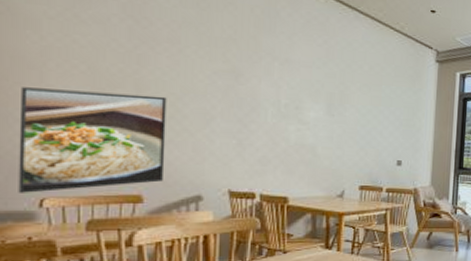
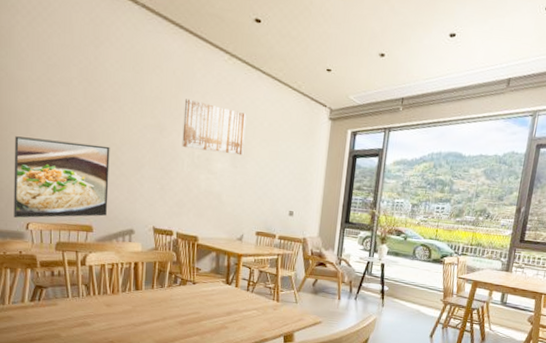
wall art: none [264,40,343,102] -> present [182,99,247,156]

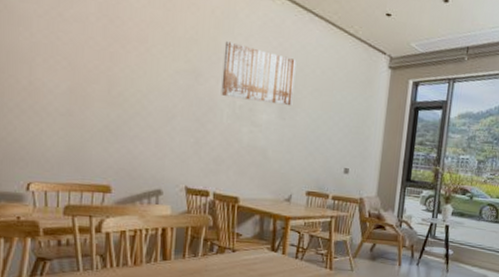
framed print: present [13,136,110,218] -> none [10,80,134,177]

